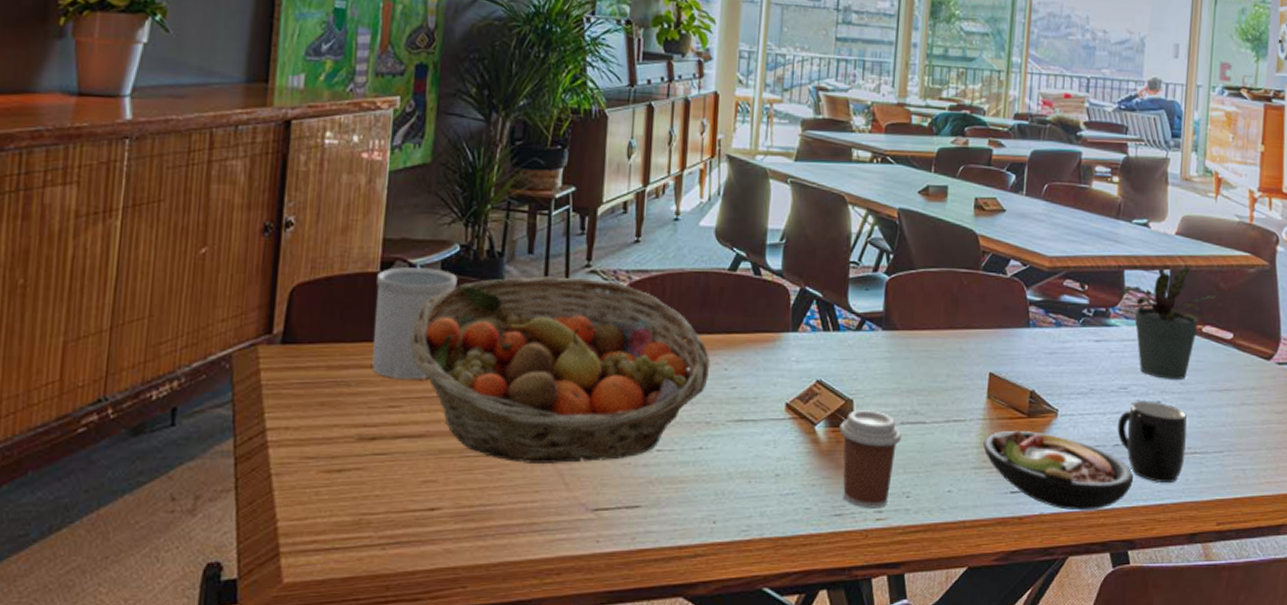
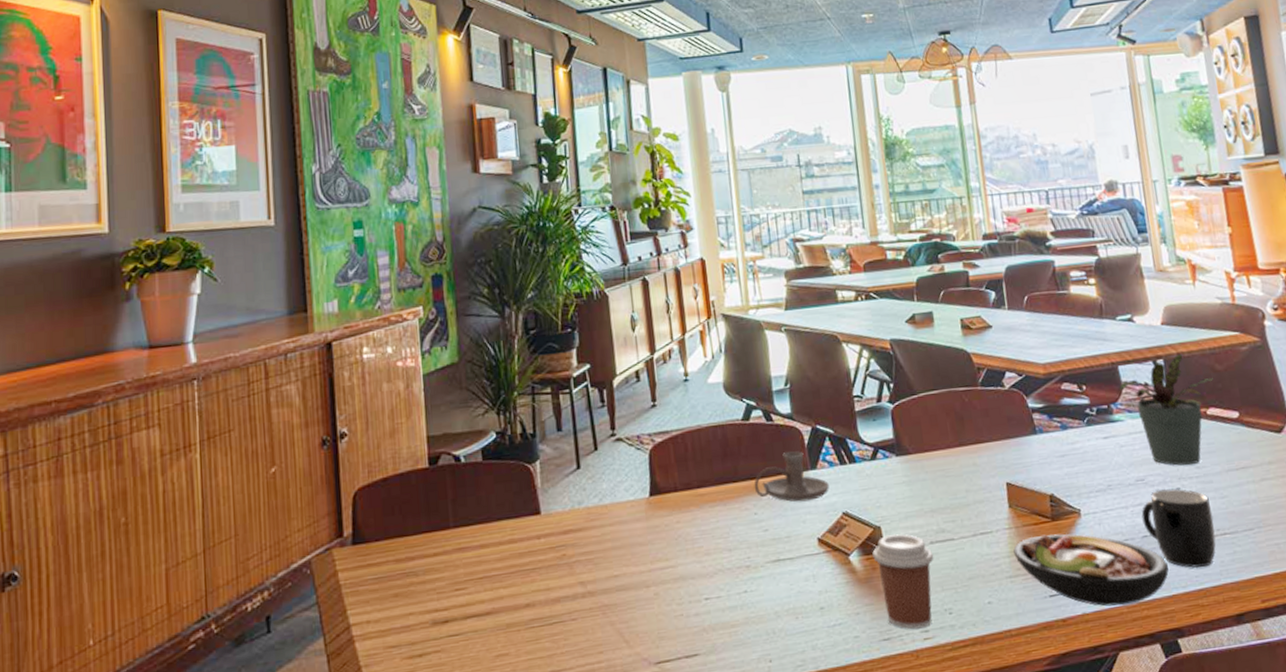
utensil holder: present [372,267,457,380] -> none [427,457,498,564]
fruit basket: present [410,276,711,465] -> none [464,445,741,627]
candle holder: none [729,310,808,364] -> present [754,451,829,502]

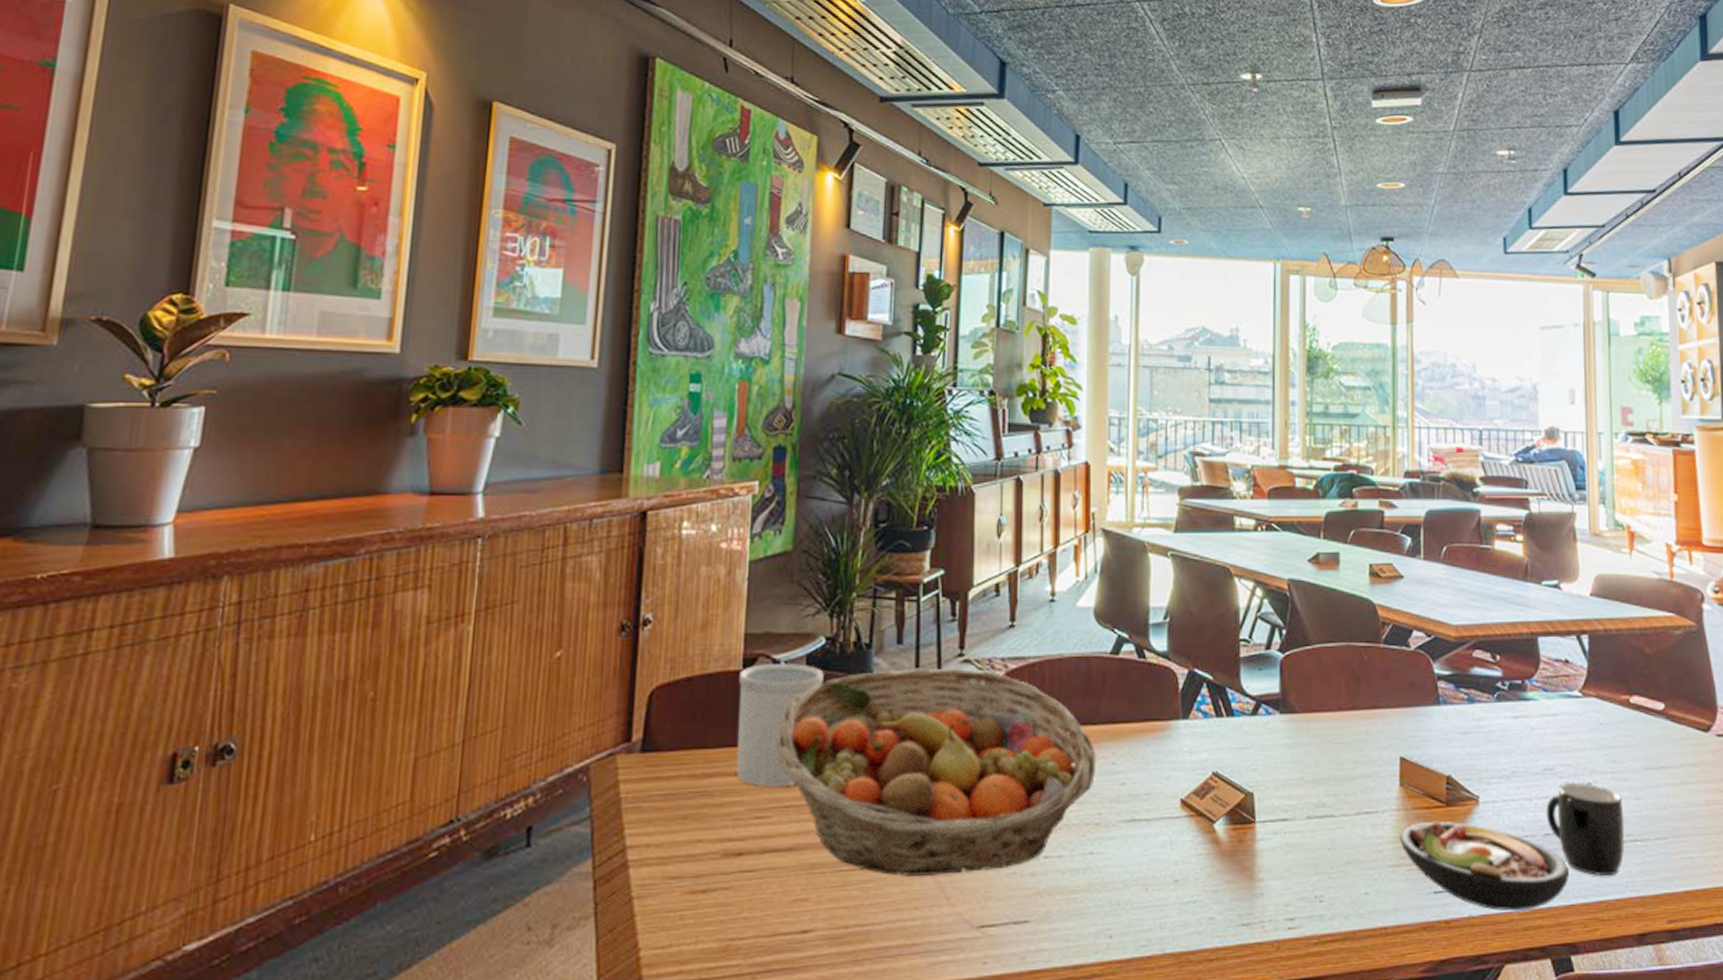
utensil holder: none [427,457,498,564] -> present [736,664,824,788]
fruit basket: none [464,445,741,627] -> present [776,667,1097,877]
candle holder: present [754,451,829,502] -> none [1115,696,1201,755]
coffee cup: present [872,533,934,630] -> none [1241,802,1310,916]
potted plant: present [1119,353,1213,466] -> none [1537,630,1641,757]

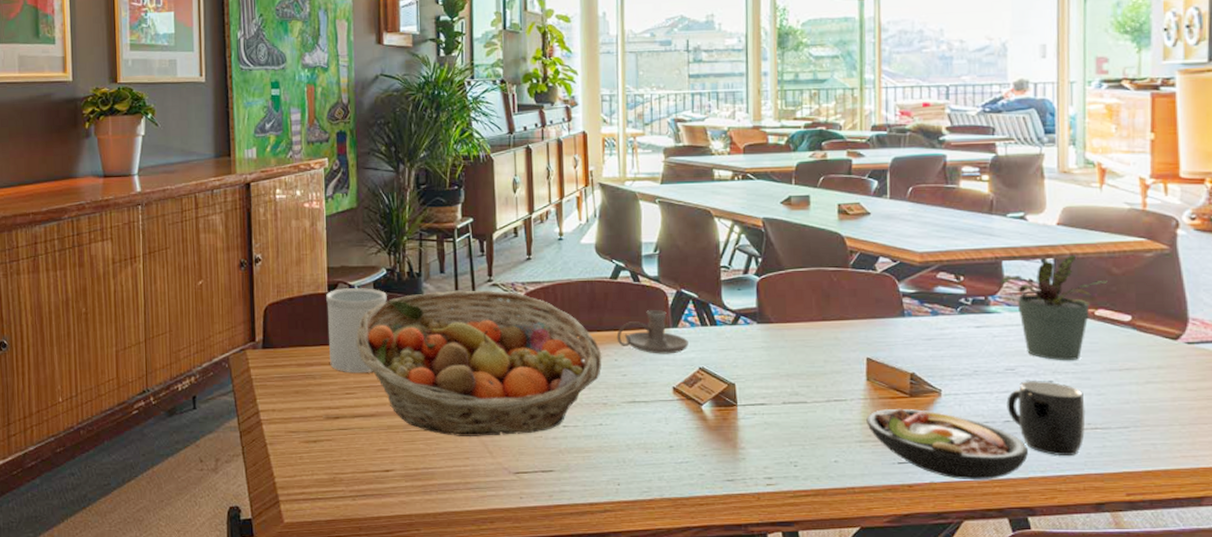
candle holder: none [1115,696,1201,755] -> present [616,310,688,354]
potted plant: none [1537,630,1641,757] -> present [1001,254,1108,360]

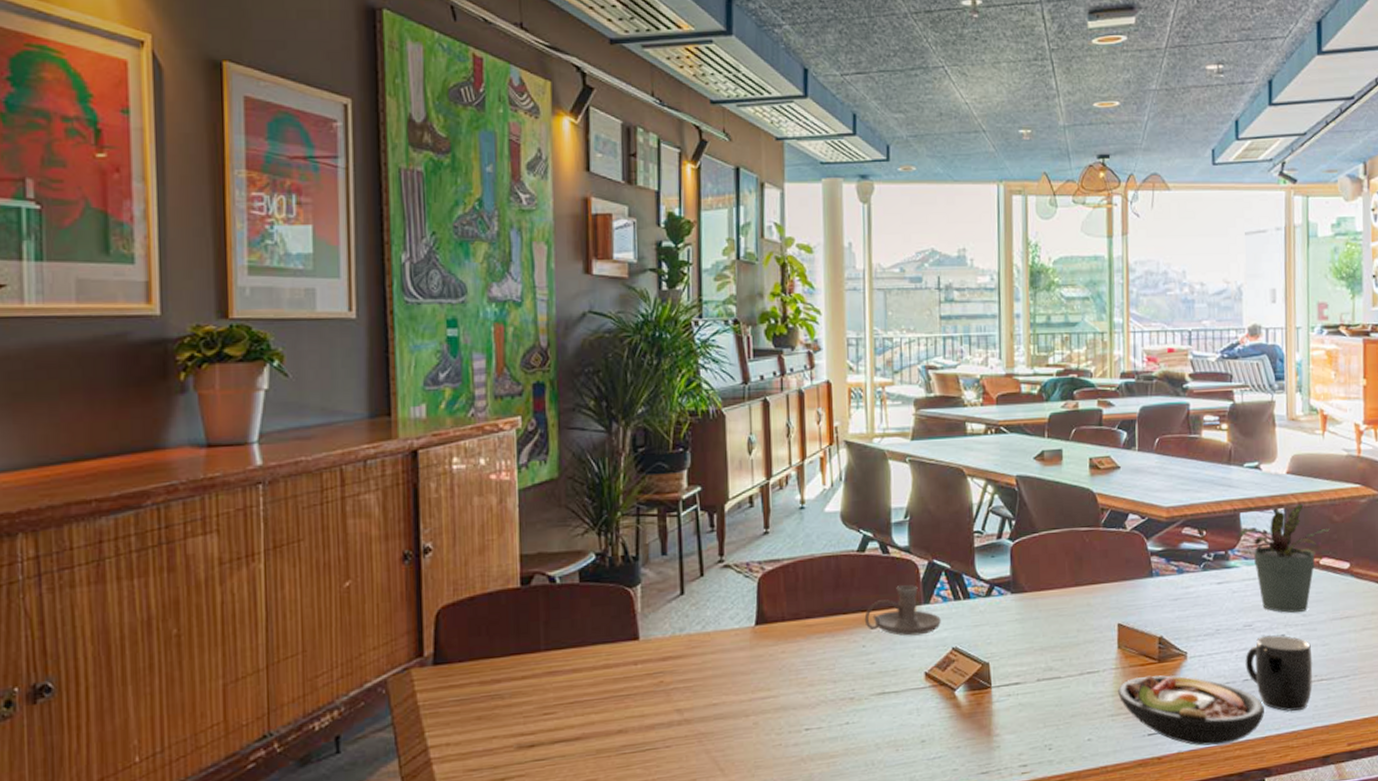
utensil holder: present [326,288,387,373] -> none [518,578,596,688]
fruit basket: present [356,290,602,437] -> none [557,572,849,754]

